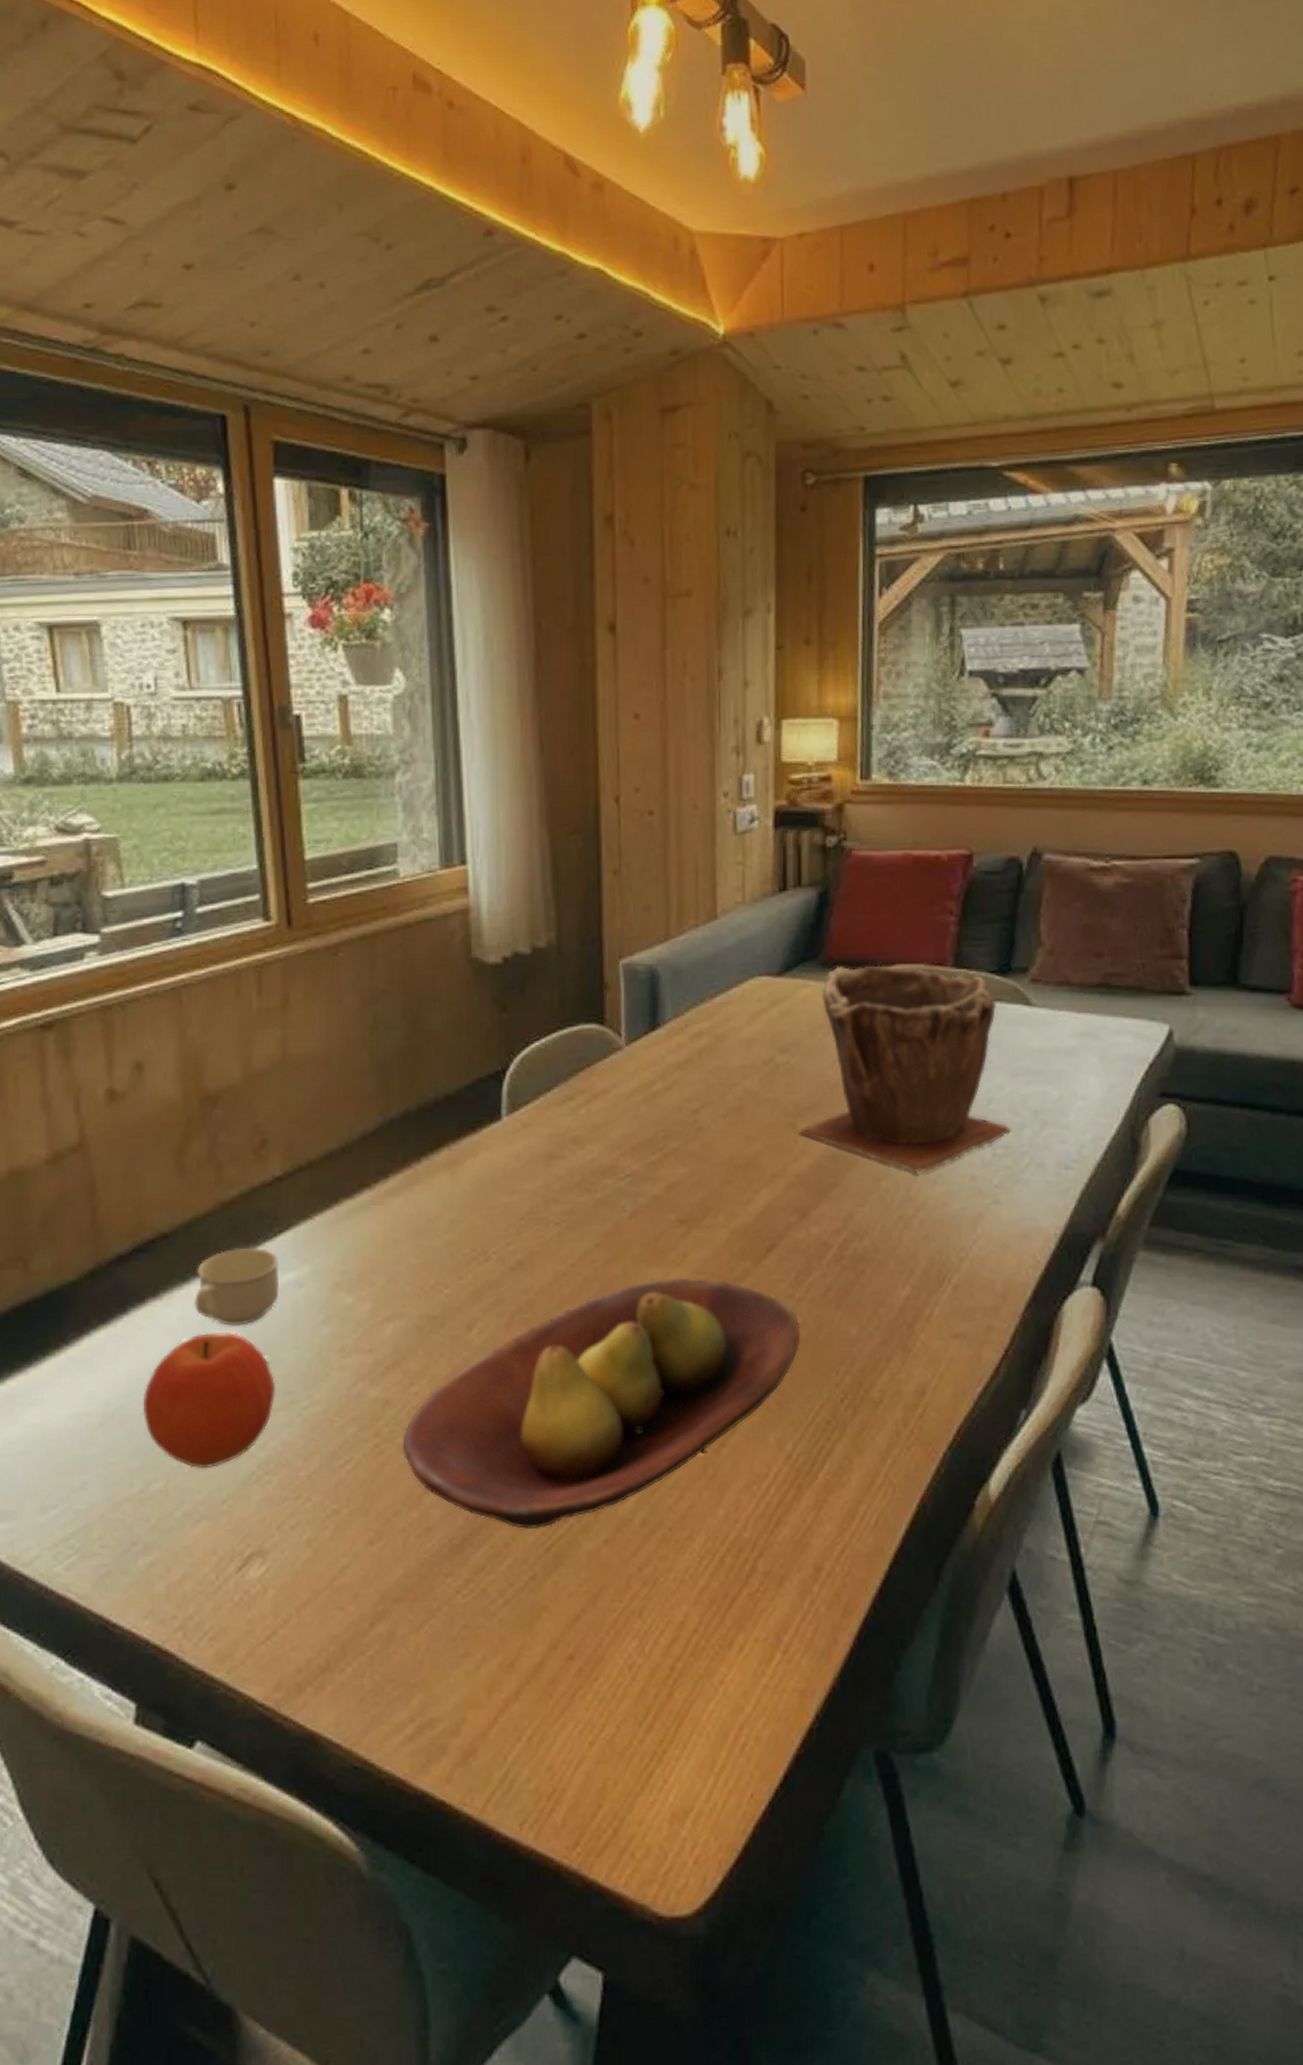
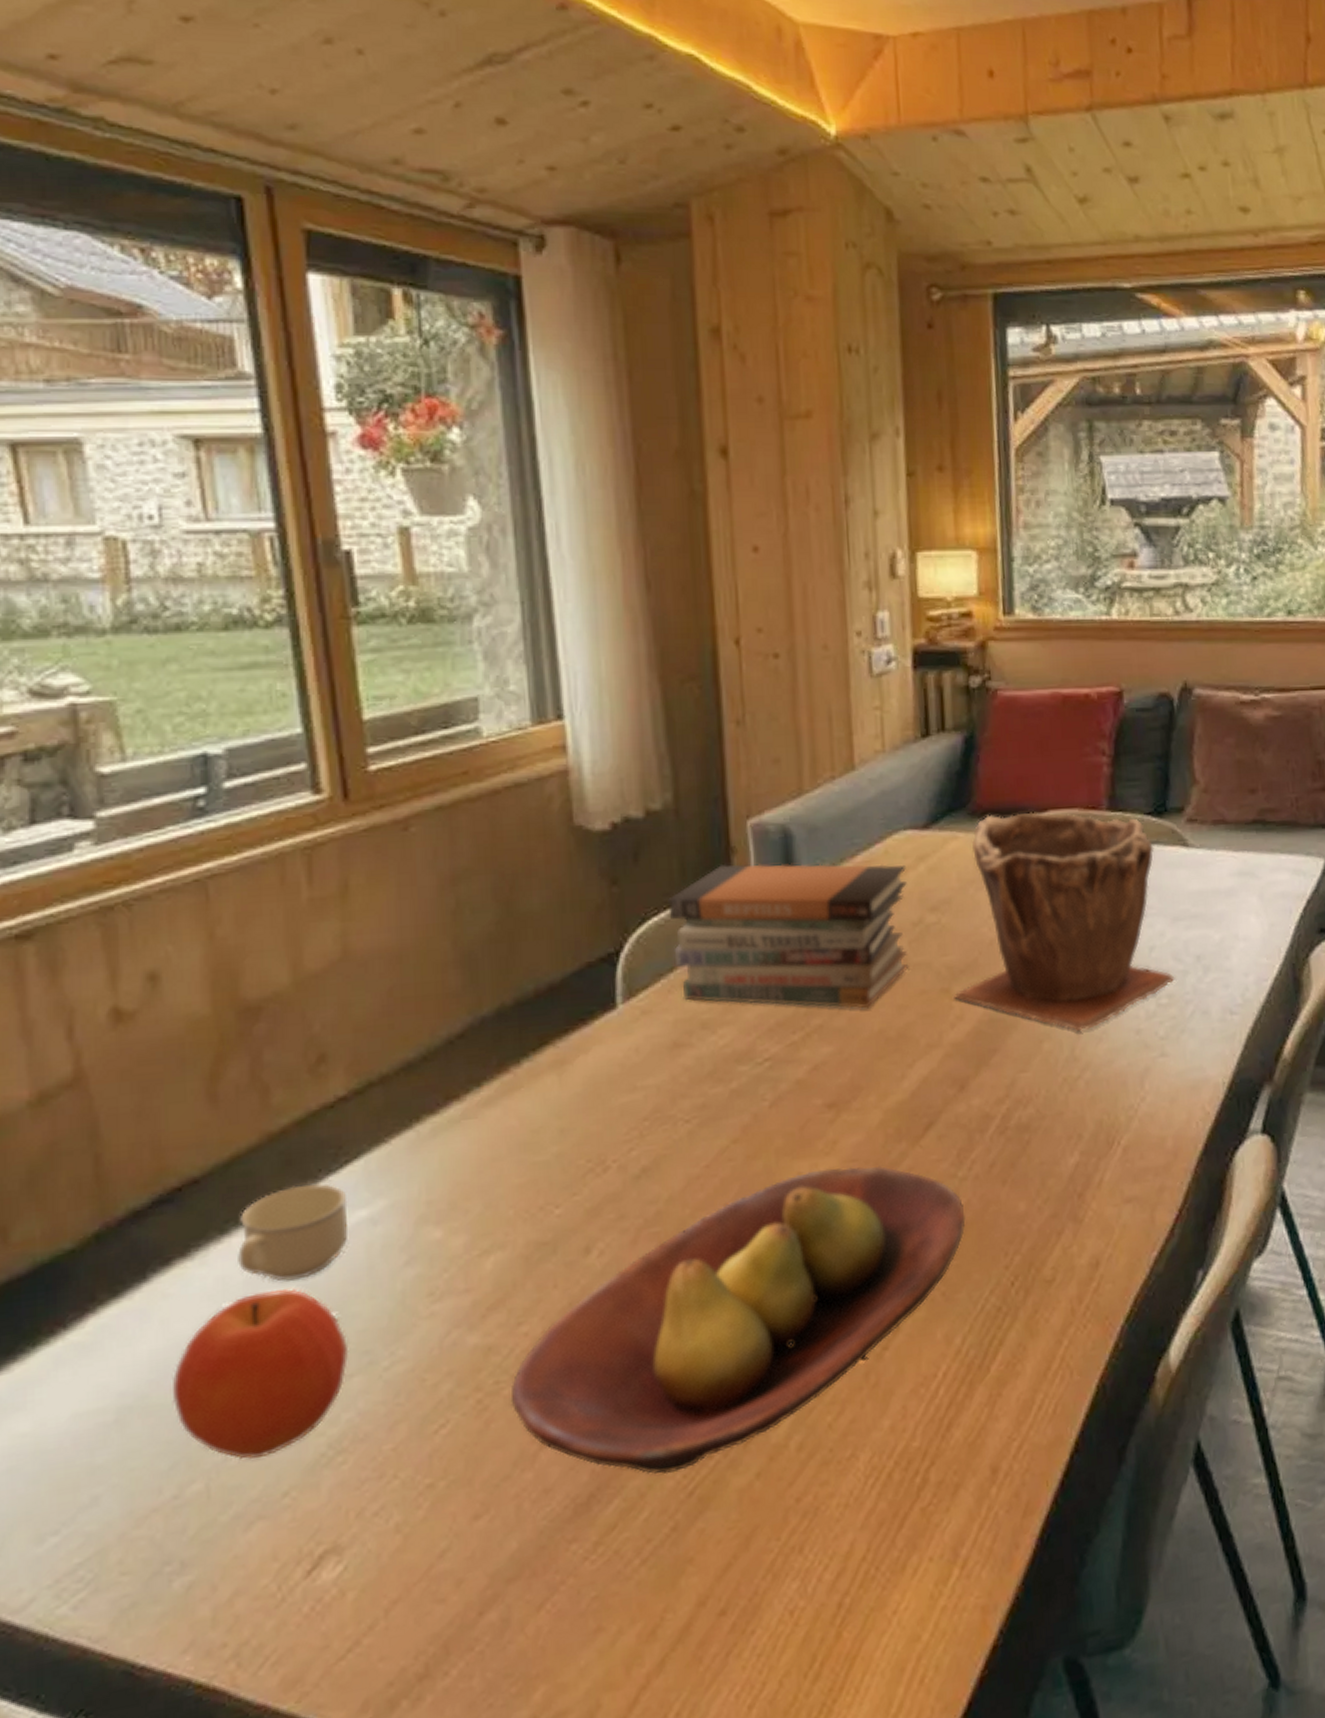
book stack: none [548,999,760,1137] -> present [668,864,908,1009]

